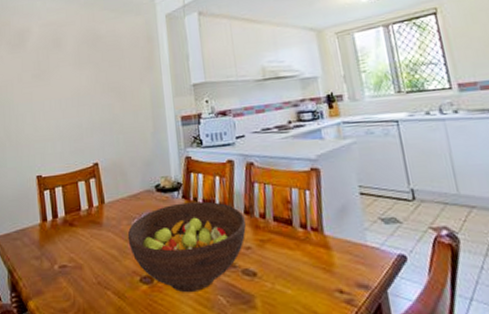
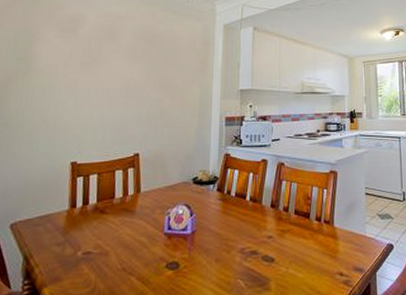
fruit bowl: present [127,201,246,293] -> none [159,194,270,278]

